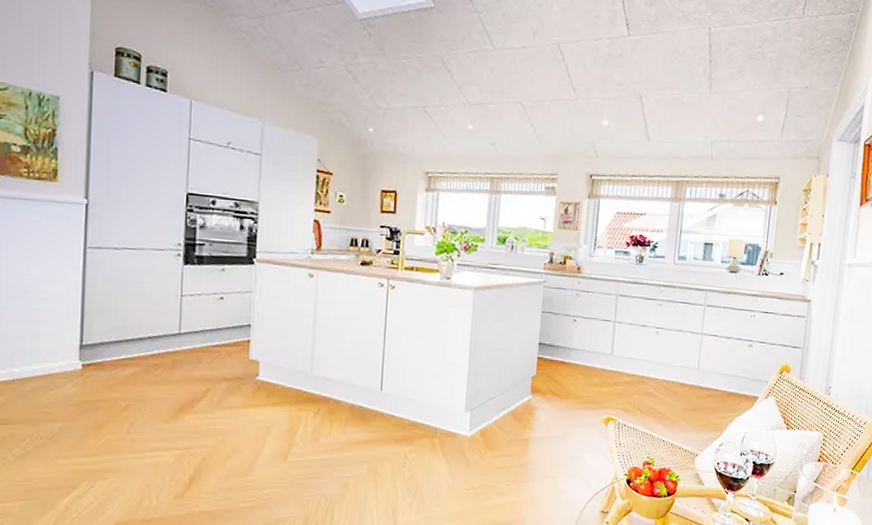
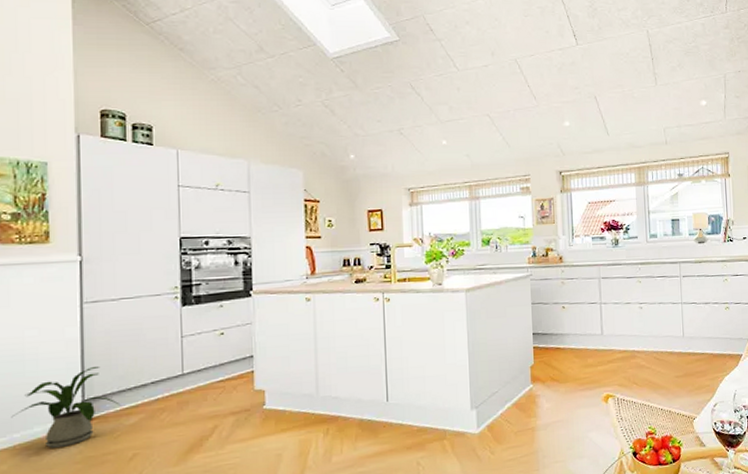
house plant: none [12,313,117,388] -> present [11,367,121,448]

